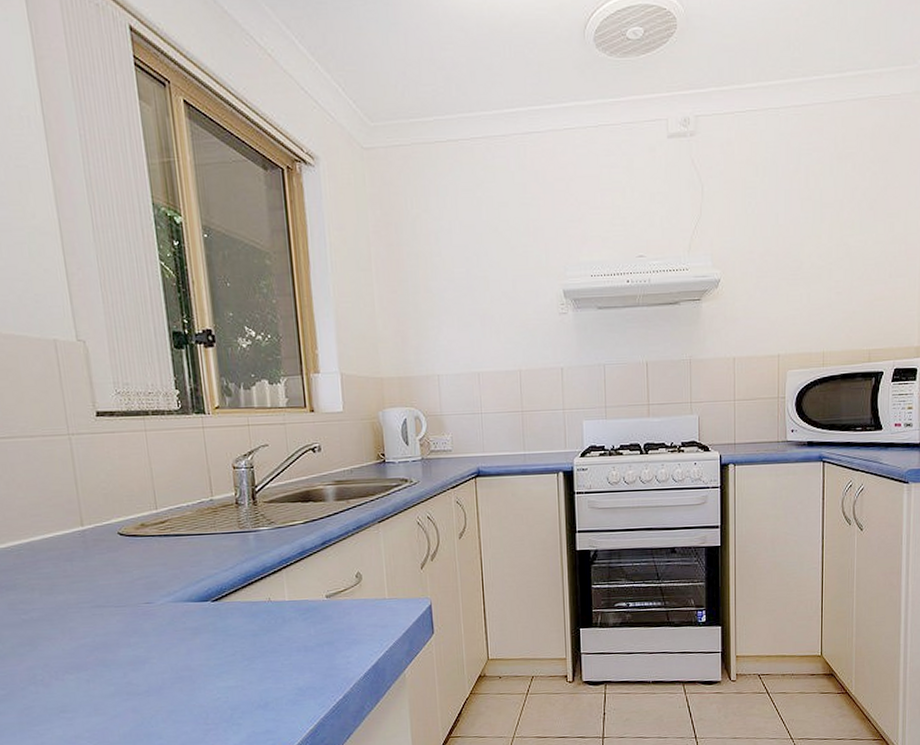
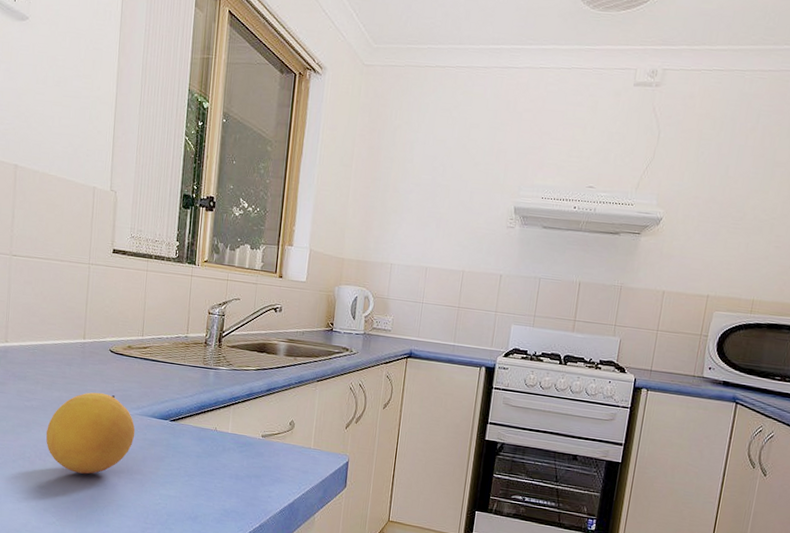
fruit: none [57,585,172,686] -> present [45,392,136,474]

